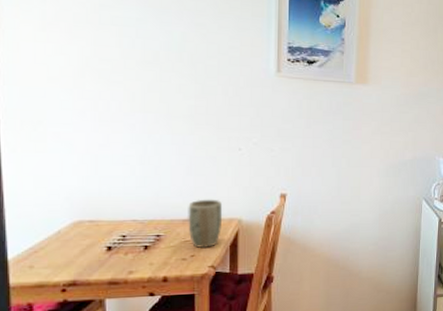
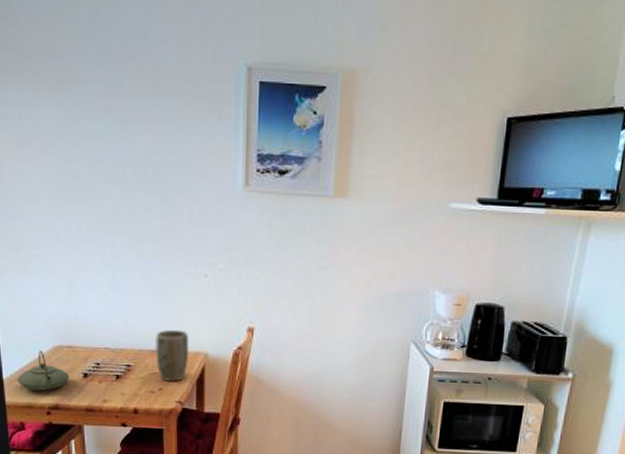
teapot: none [25,226,91,269] -> present [16,350,70,391]

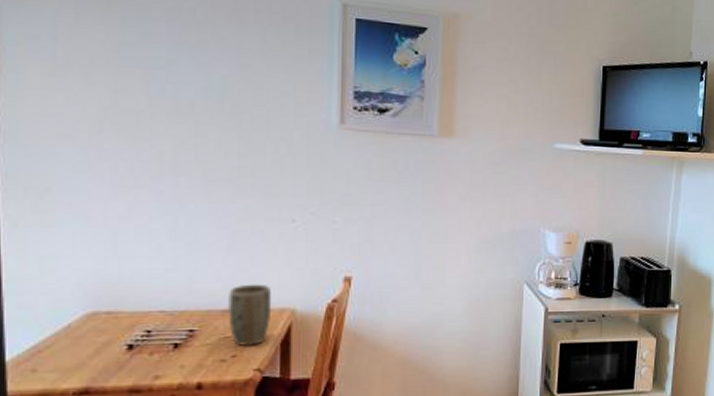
teapot: present [16,350,70,391] -> none [26,319,108,373]

